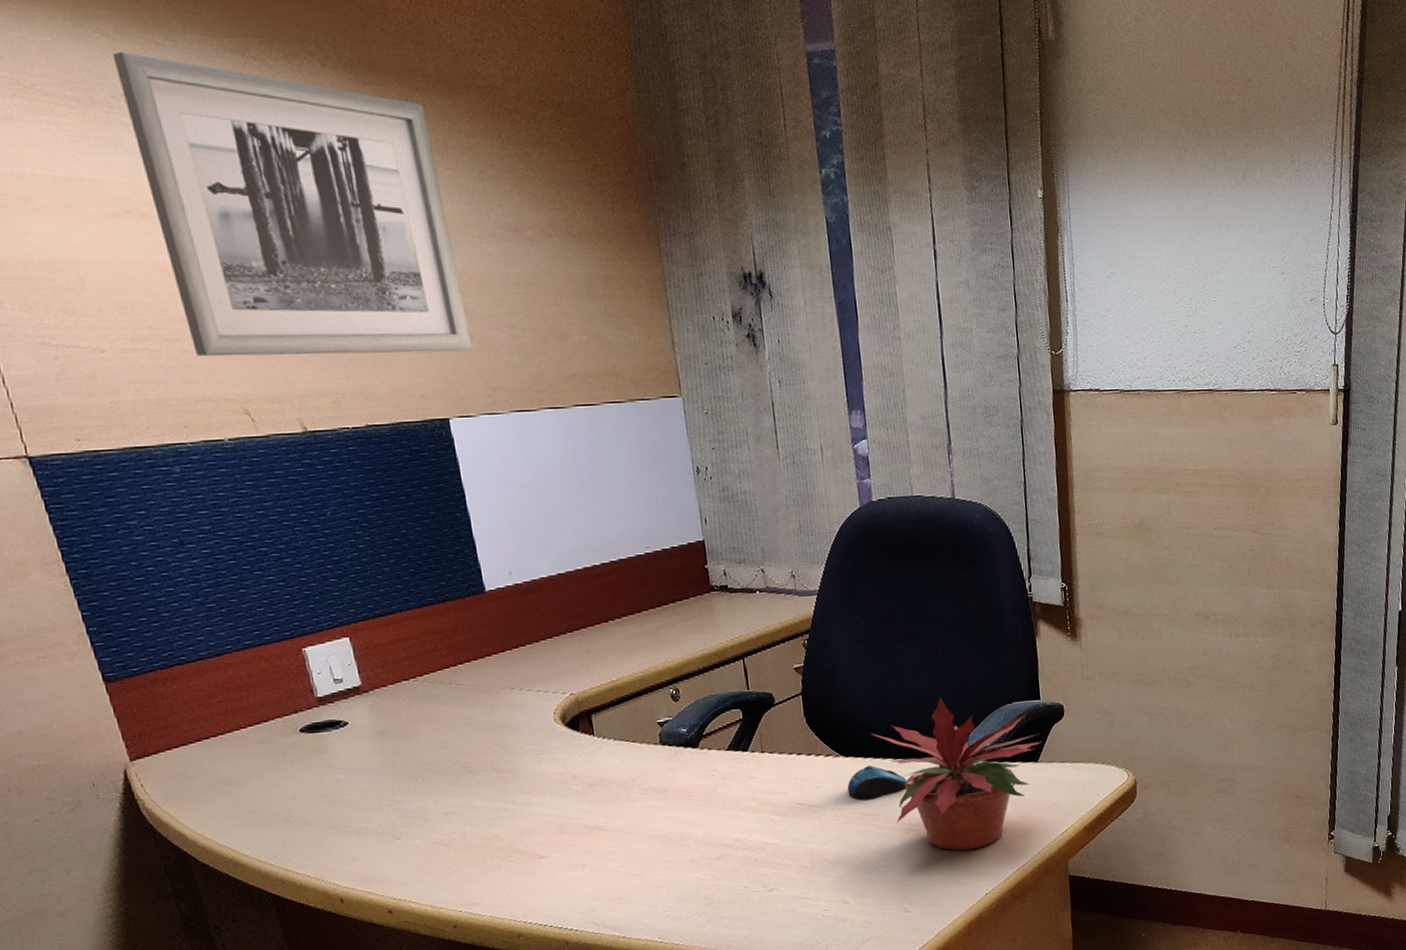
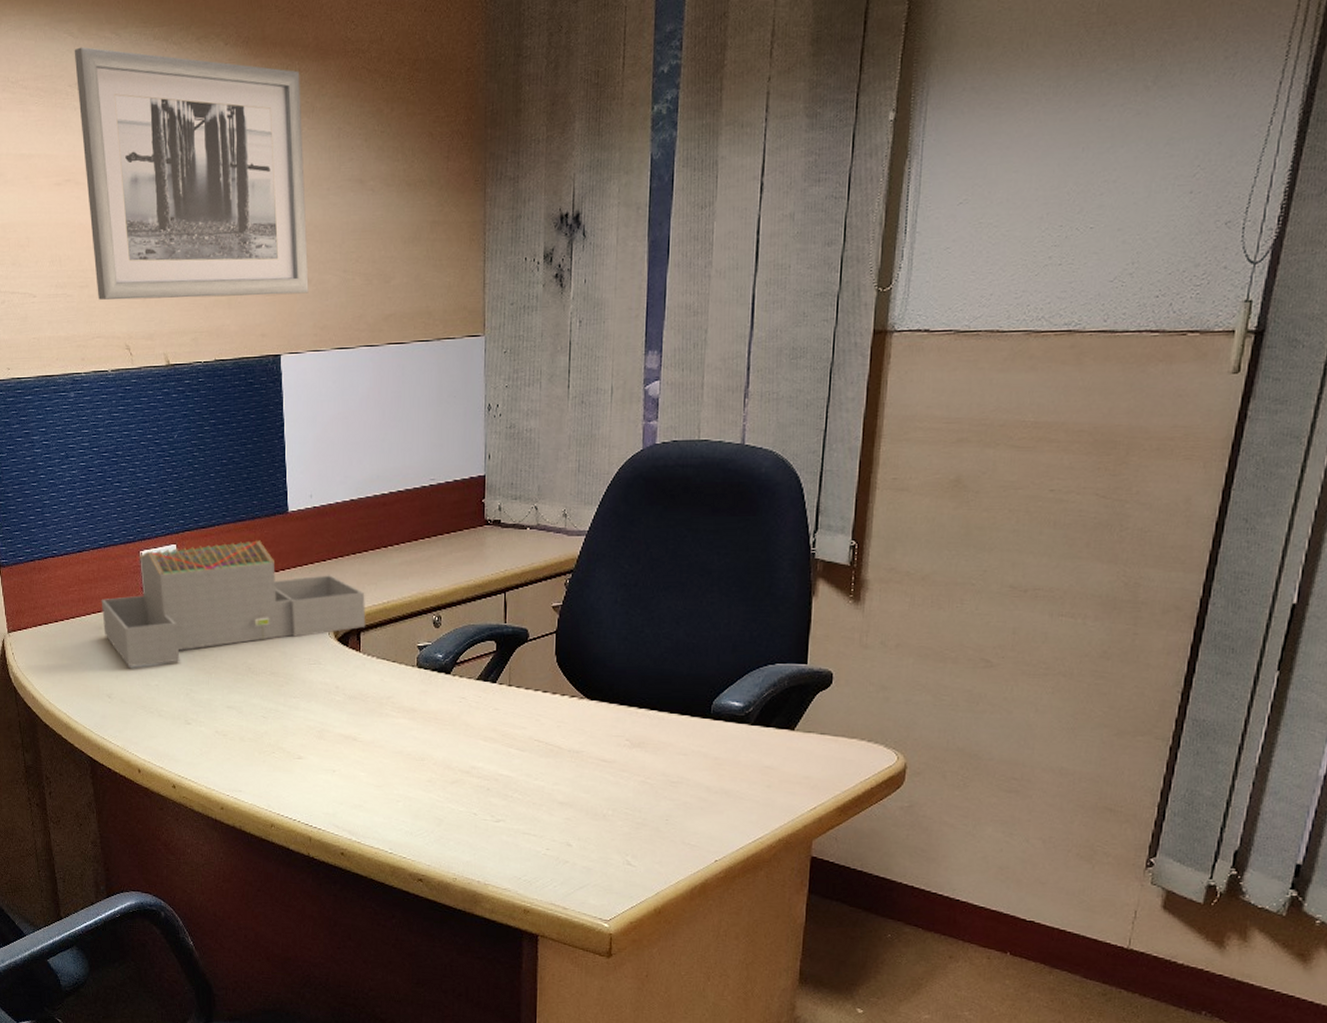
architectural model: none [257,625,597,783] -> present [101,540,366,667]
computer mouse: present [847,766,908,799] -> none [587,712,650,745]
potted plant: present [870,697,1042,851] -> none [619,650,802,813]

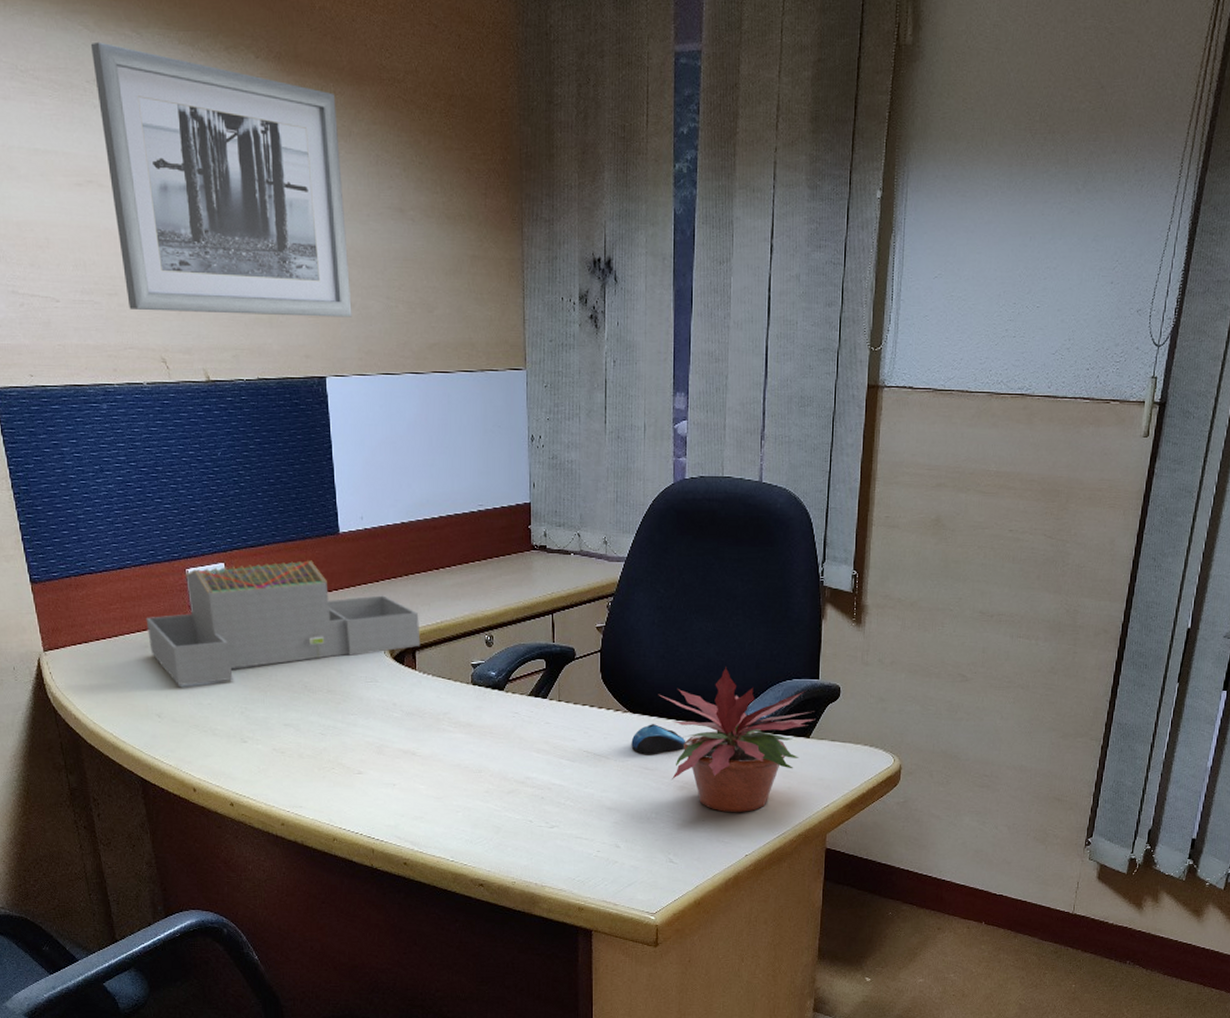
computer mouse: none [587,712,650,745] -> present [631,724,686,754]
potted plant: none [619,650,802,813] -> present [658,667,816,813]

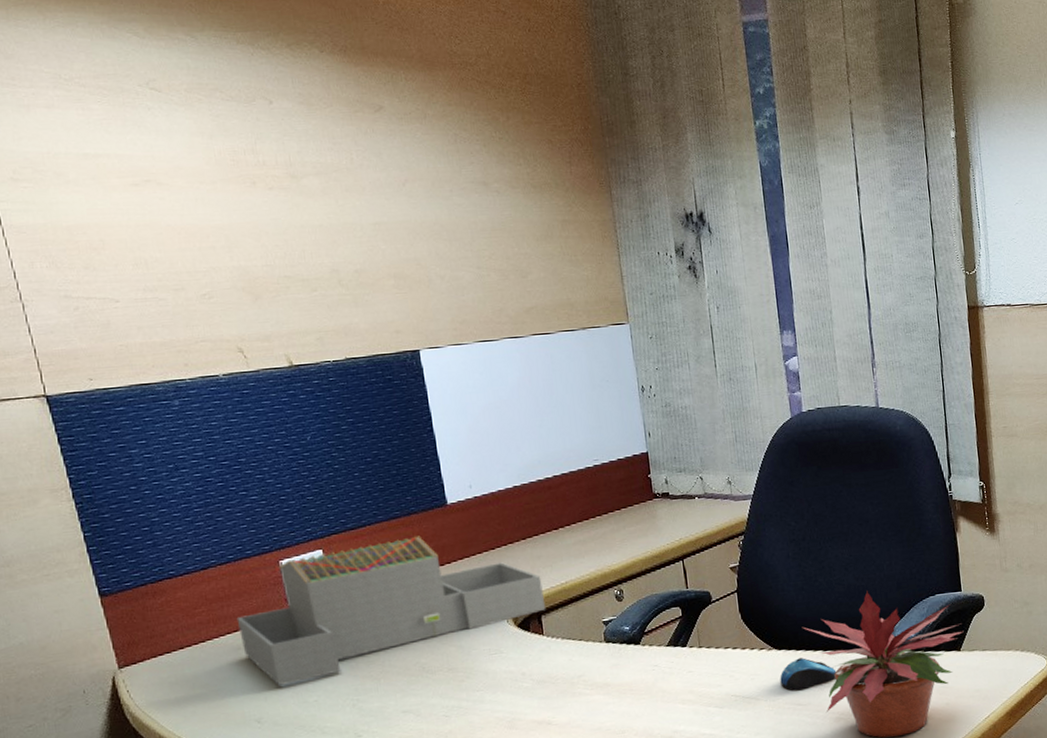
wall art: present [90,41,352,317] -> none [141,47,443,303]

